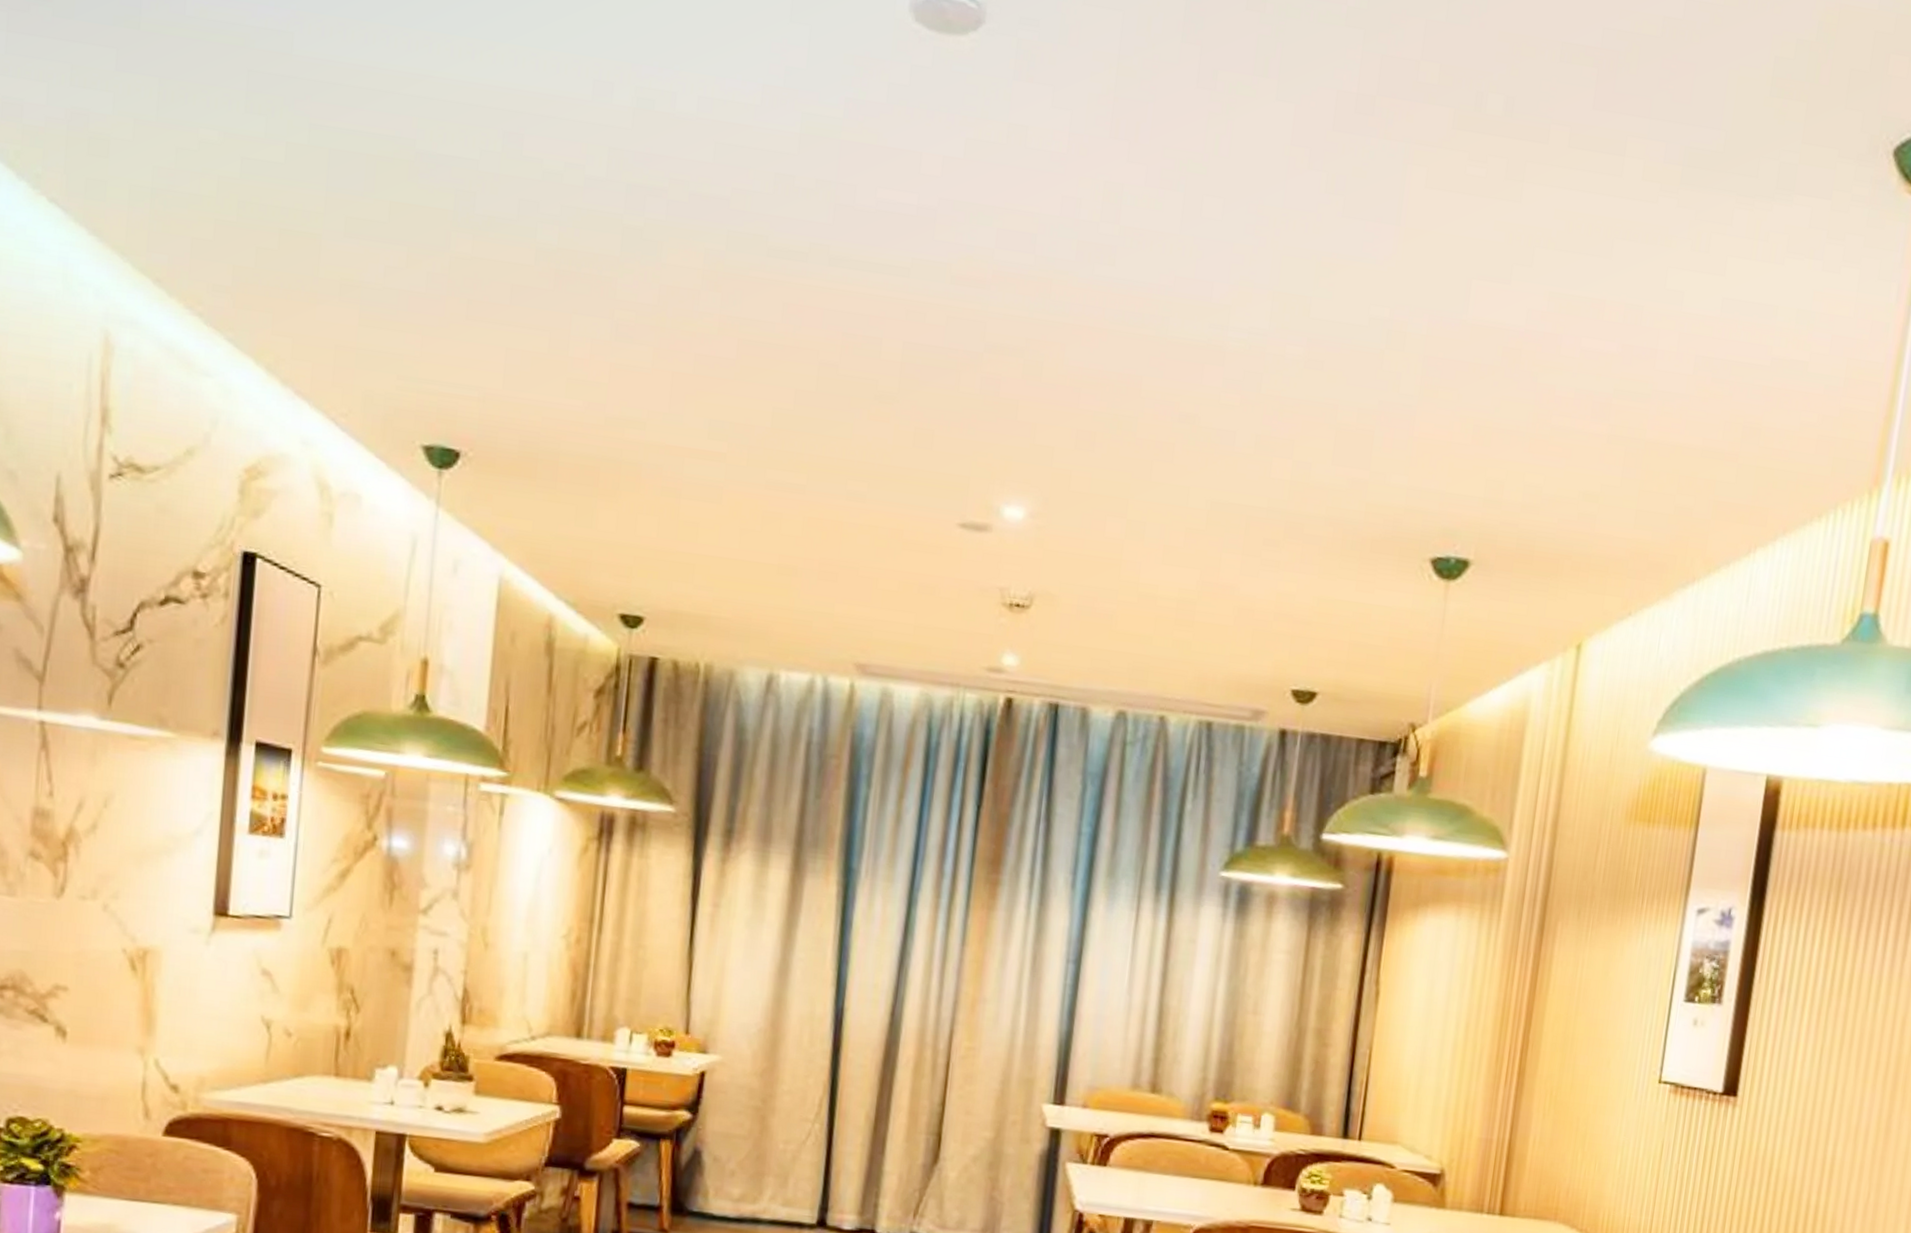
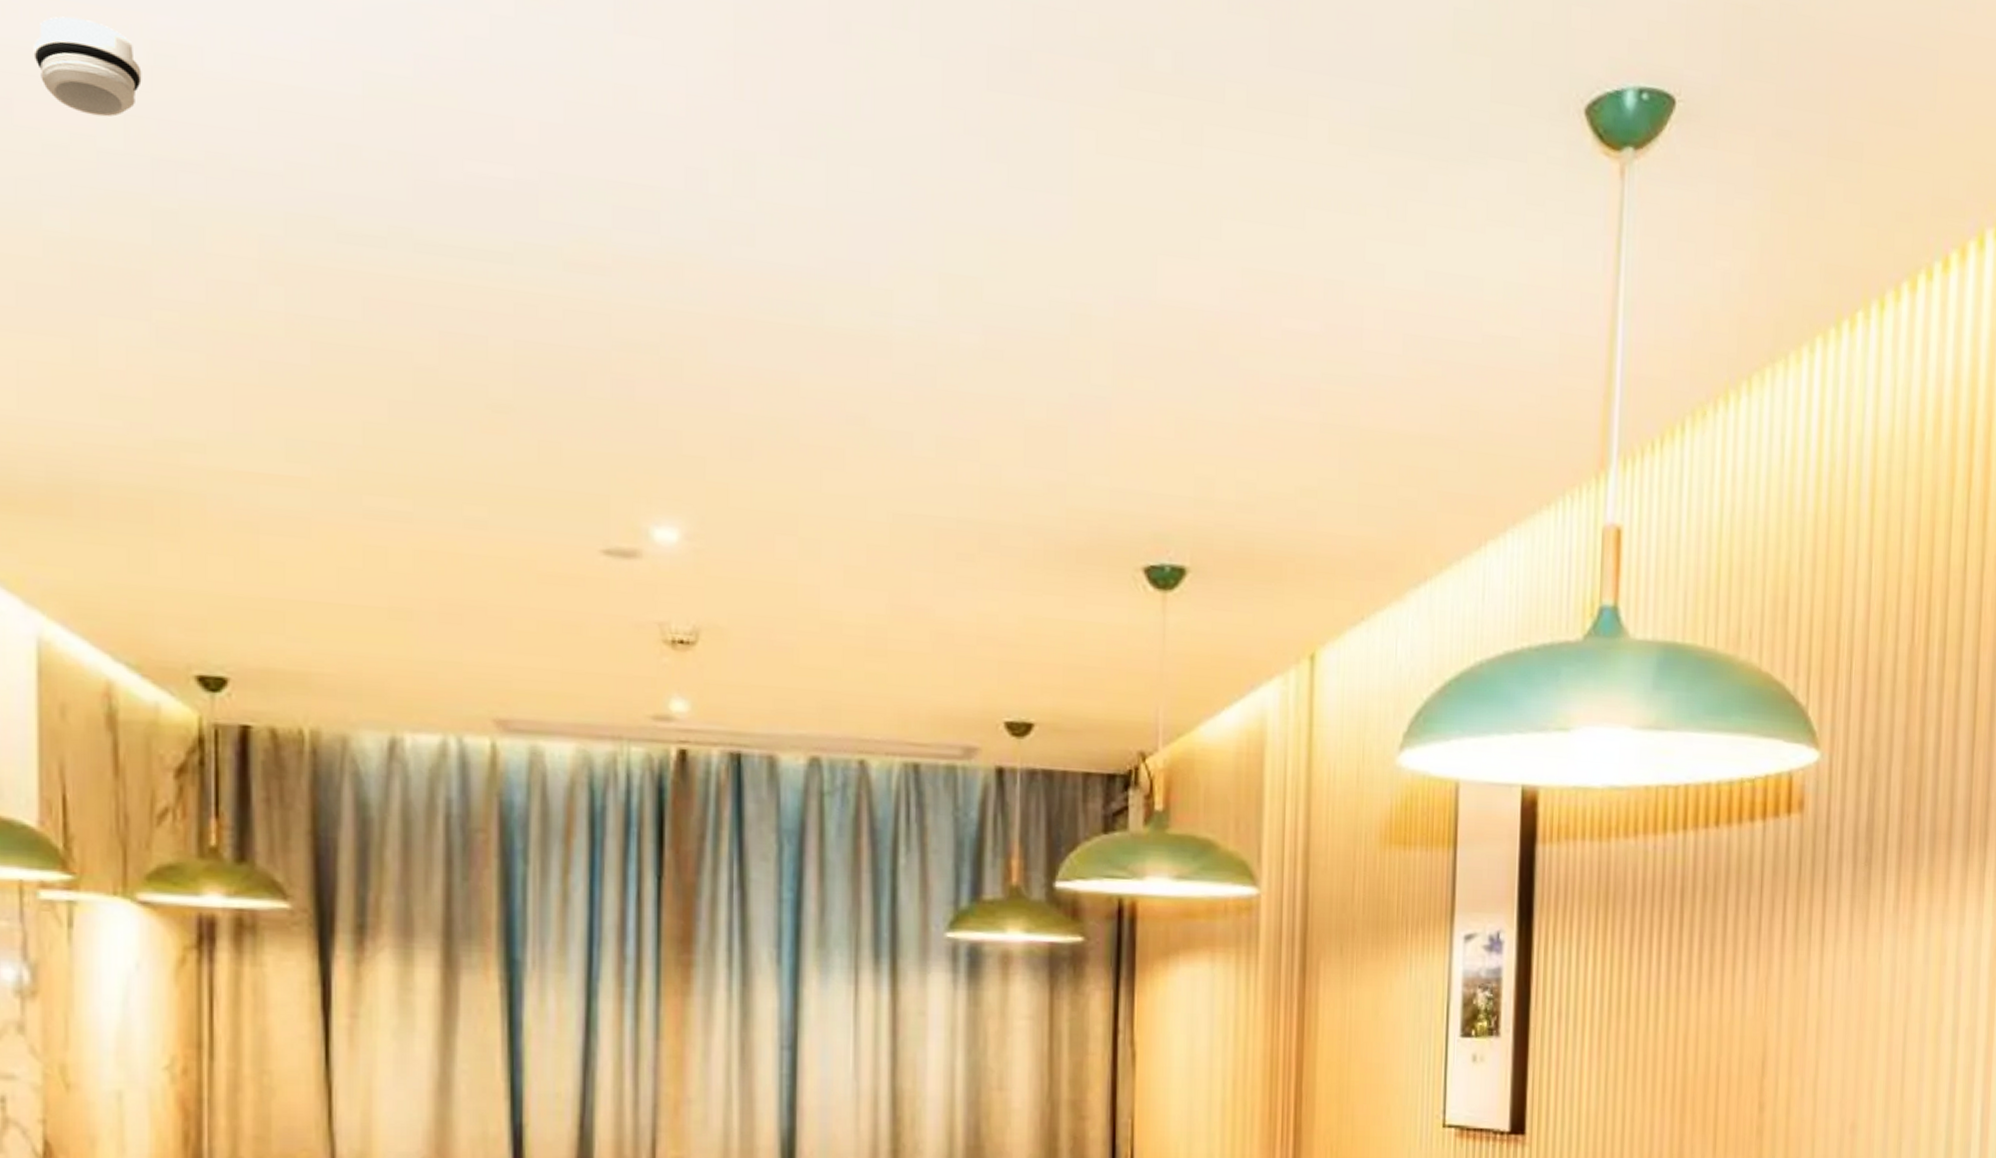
smoke detector: none [543,67,626,150] -> present [33,16,142,117]

